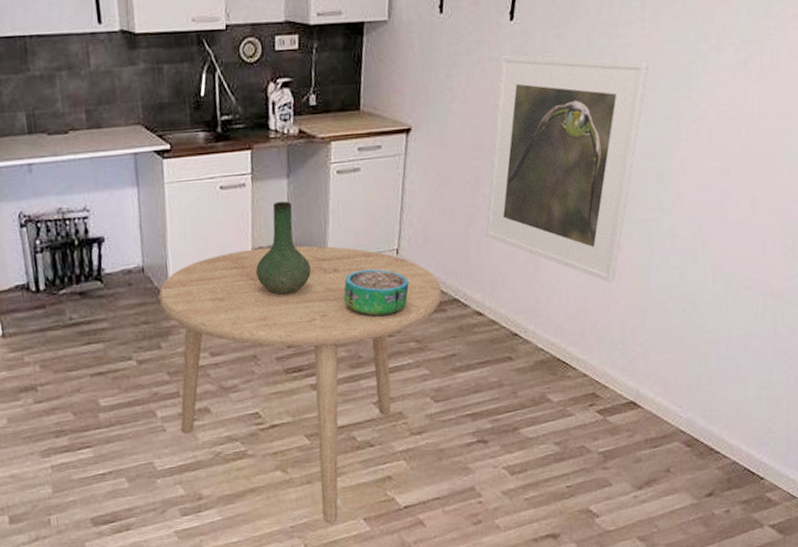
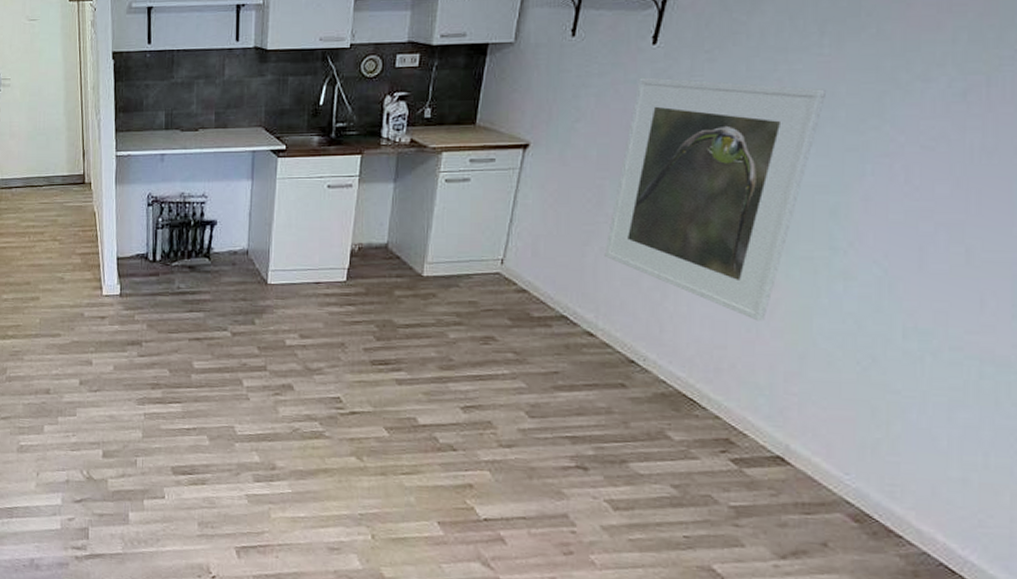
dining table: present [158,245,443,524] -> none [258,244,549,520]
vase: present [256,200,311,296] -> none [353,203,408,291]
decorative bowl: present [344,269,409,317] -> none [440,275,512,324]

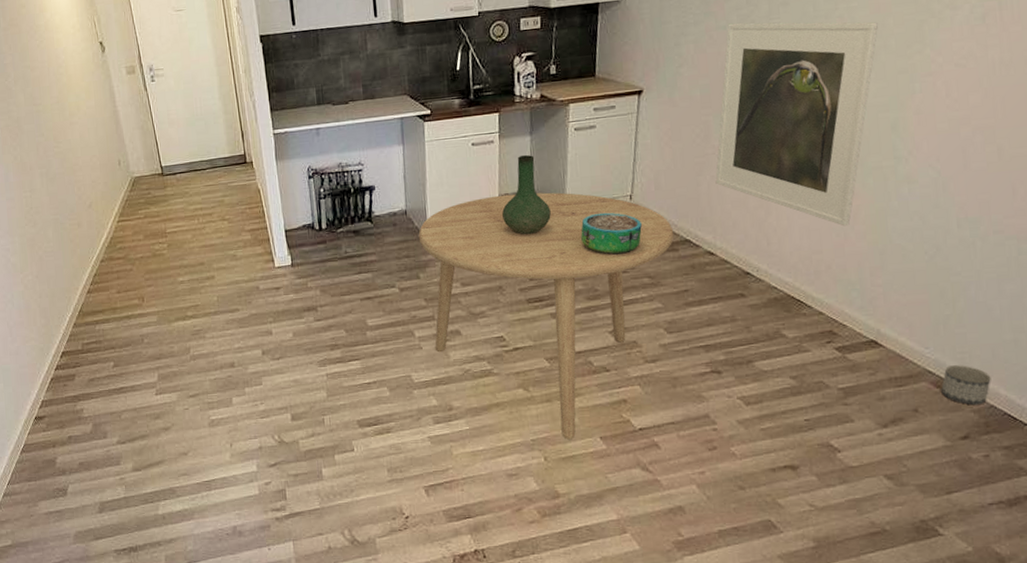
dining table: none [258,244,549,520] -> present [418,192,674,440]
vase: none [353,203,408,291] -> present [502,154,551,235]
decorative bowl: none [440,275,512,324] -> present [581,212,642,255]
planter: none [860,498,927,550] -> present [941,365,991,406]

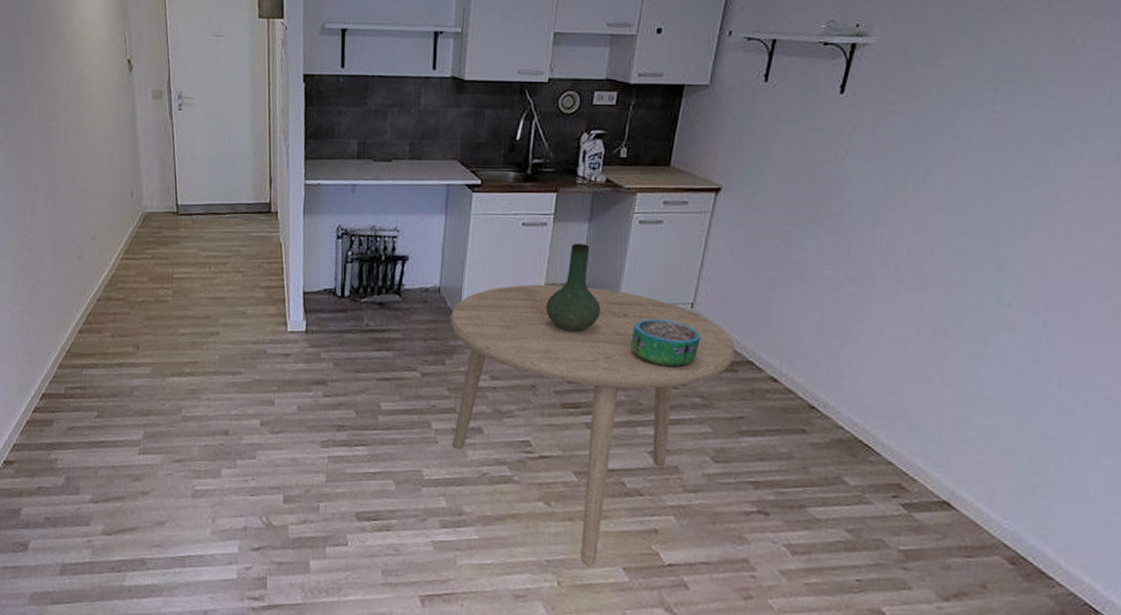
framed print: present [715,22,878,227] -> none [789,126,997,370]
planter: present [941,365,991,406] -> none [1016,541,1075,591]

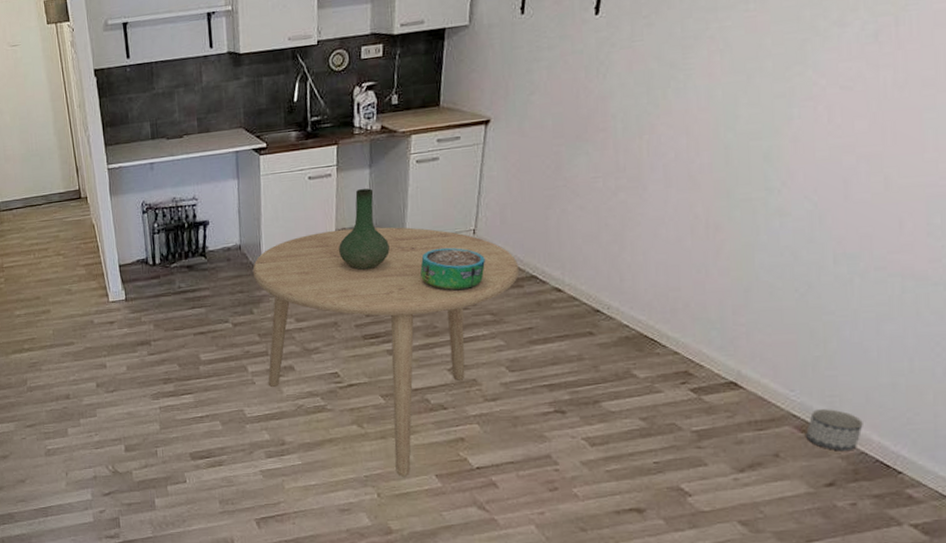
planter: none [1016,541,1075,591] -> present [806,409,863,452]

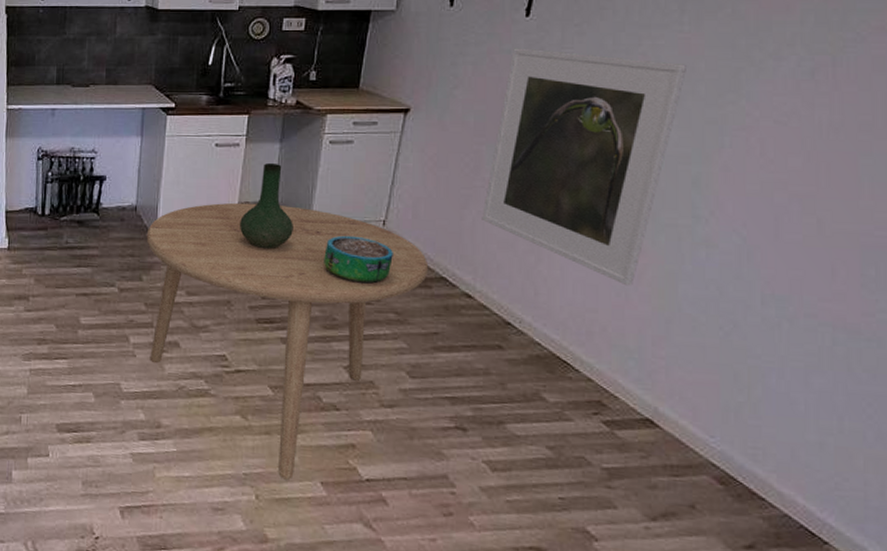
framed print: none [565,42,754,262] -> present [482,48,686,286]
planter: present [806,409,863,452] -> none [725,461,787,512]

